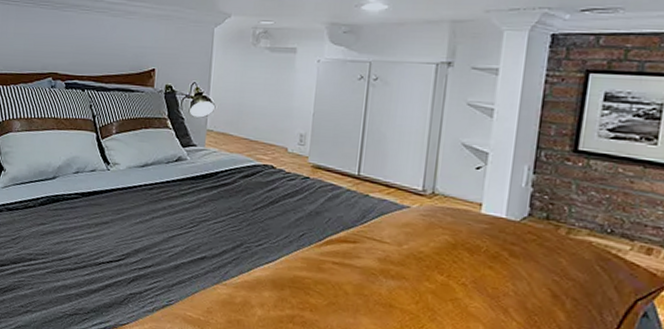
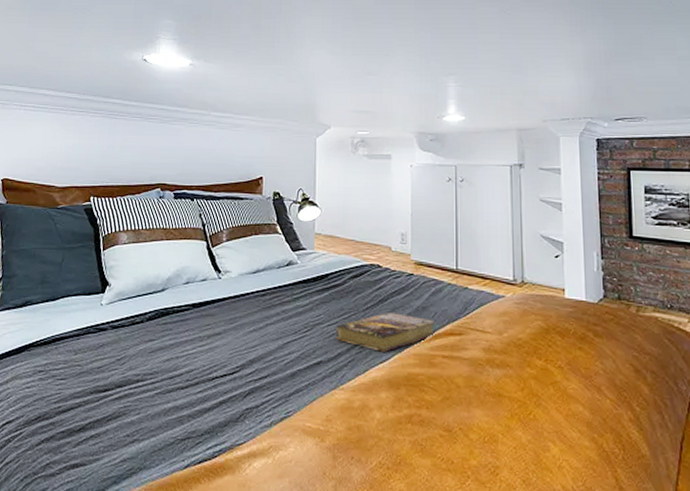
book: none [221,214,328,254] -> present [335,311,436,352]

